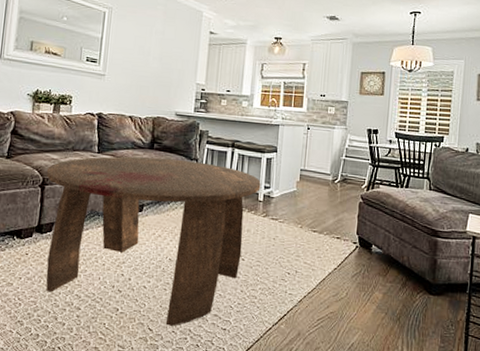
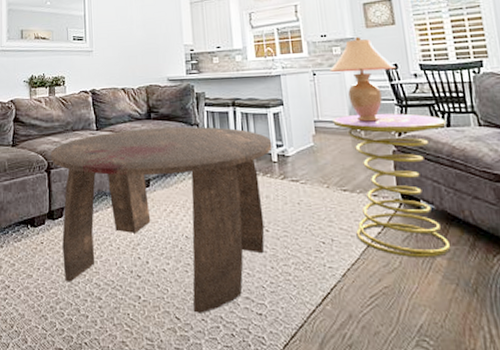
side table: none [316,168,405,292] -> present [332,113,451,259]
table lamp: none [322,100,377,177] -> present [329,36,396,122]

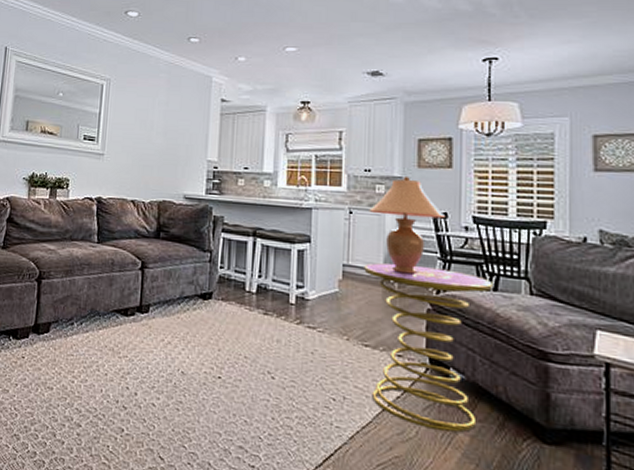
coffee table: present [50,127,273,313] -> none [42,247,292,457]

